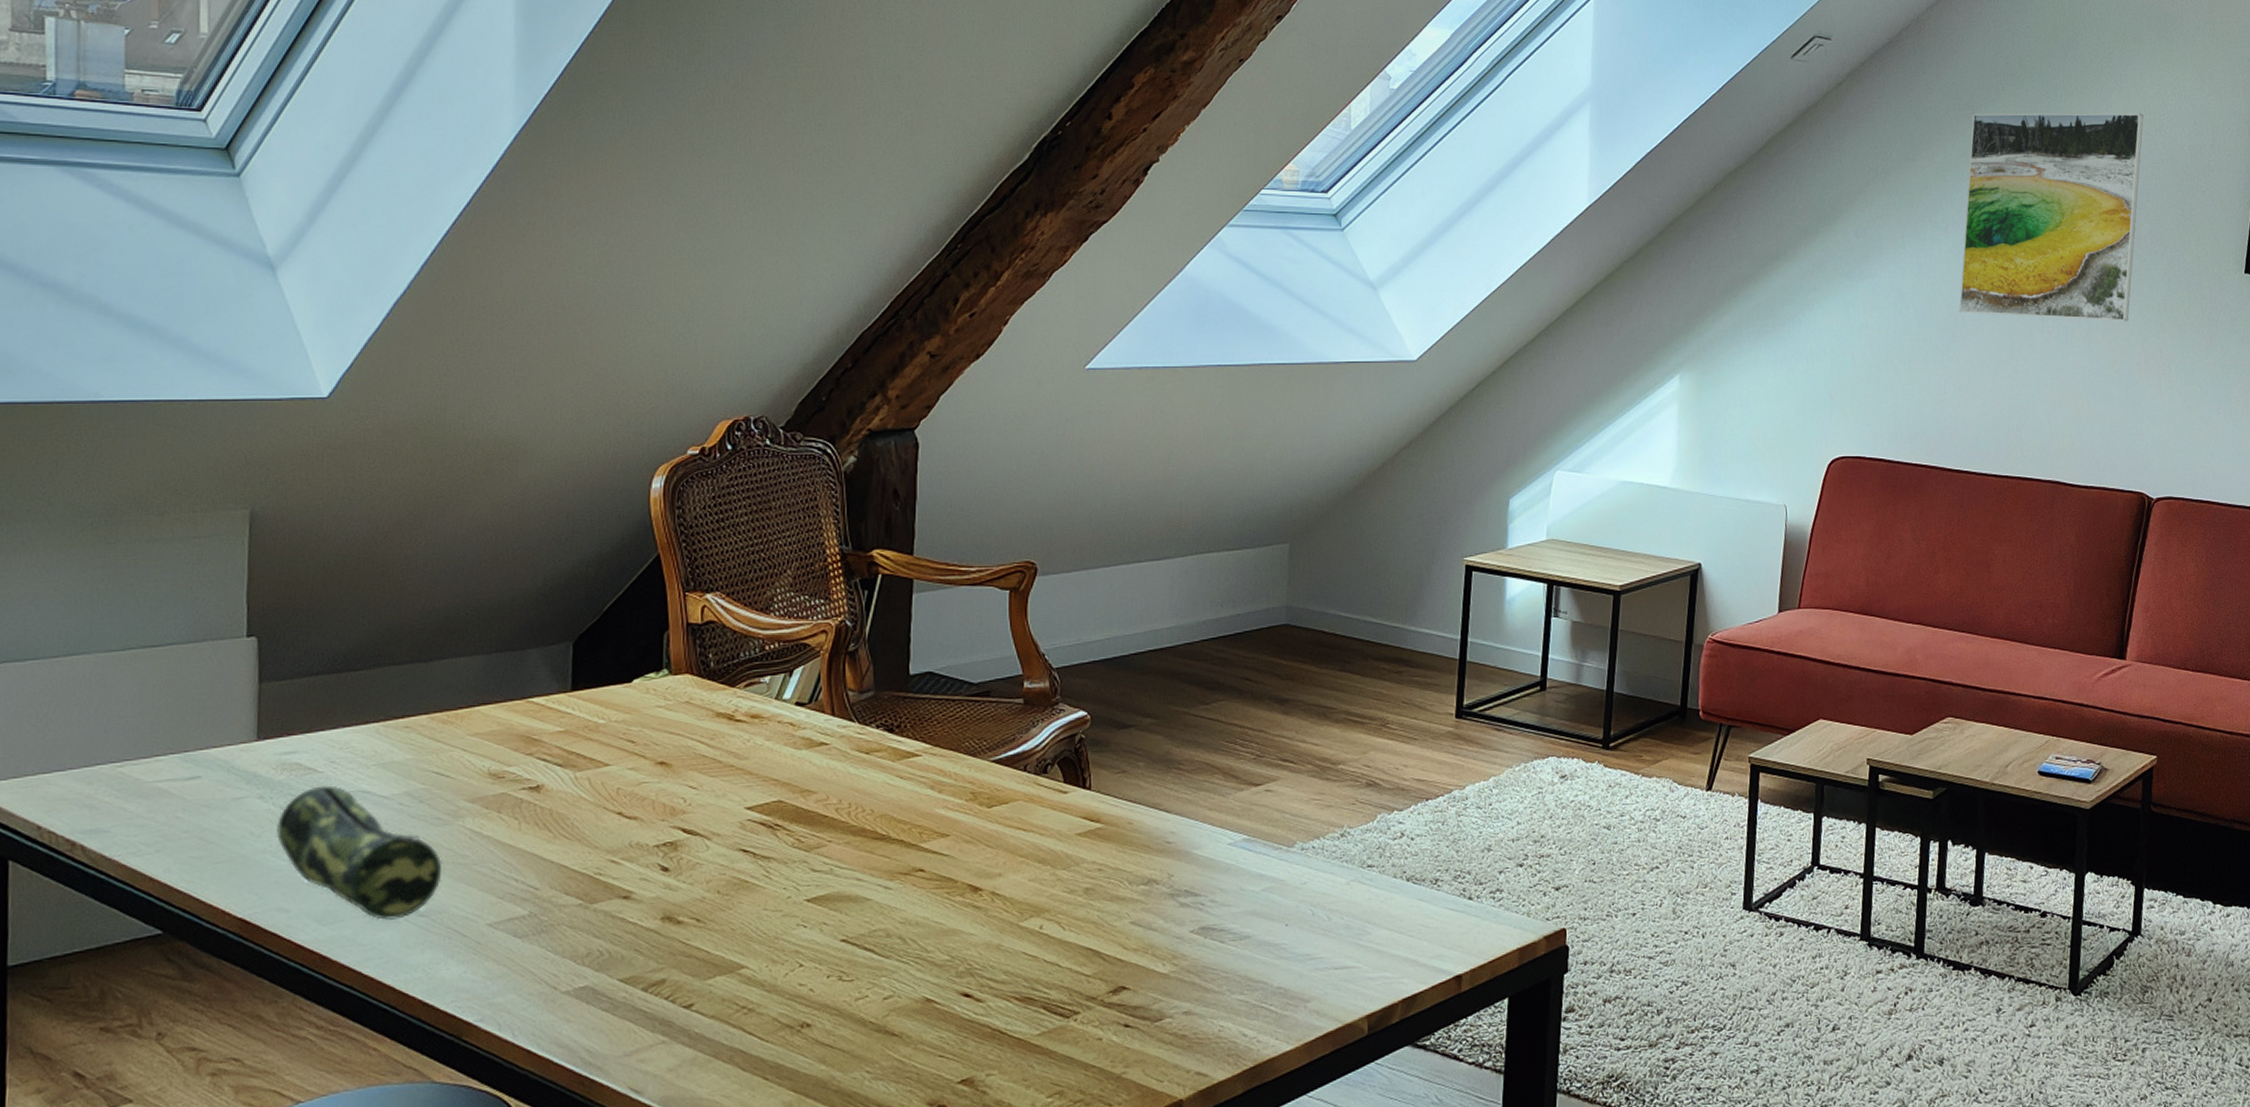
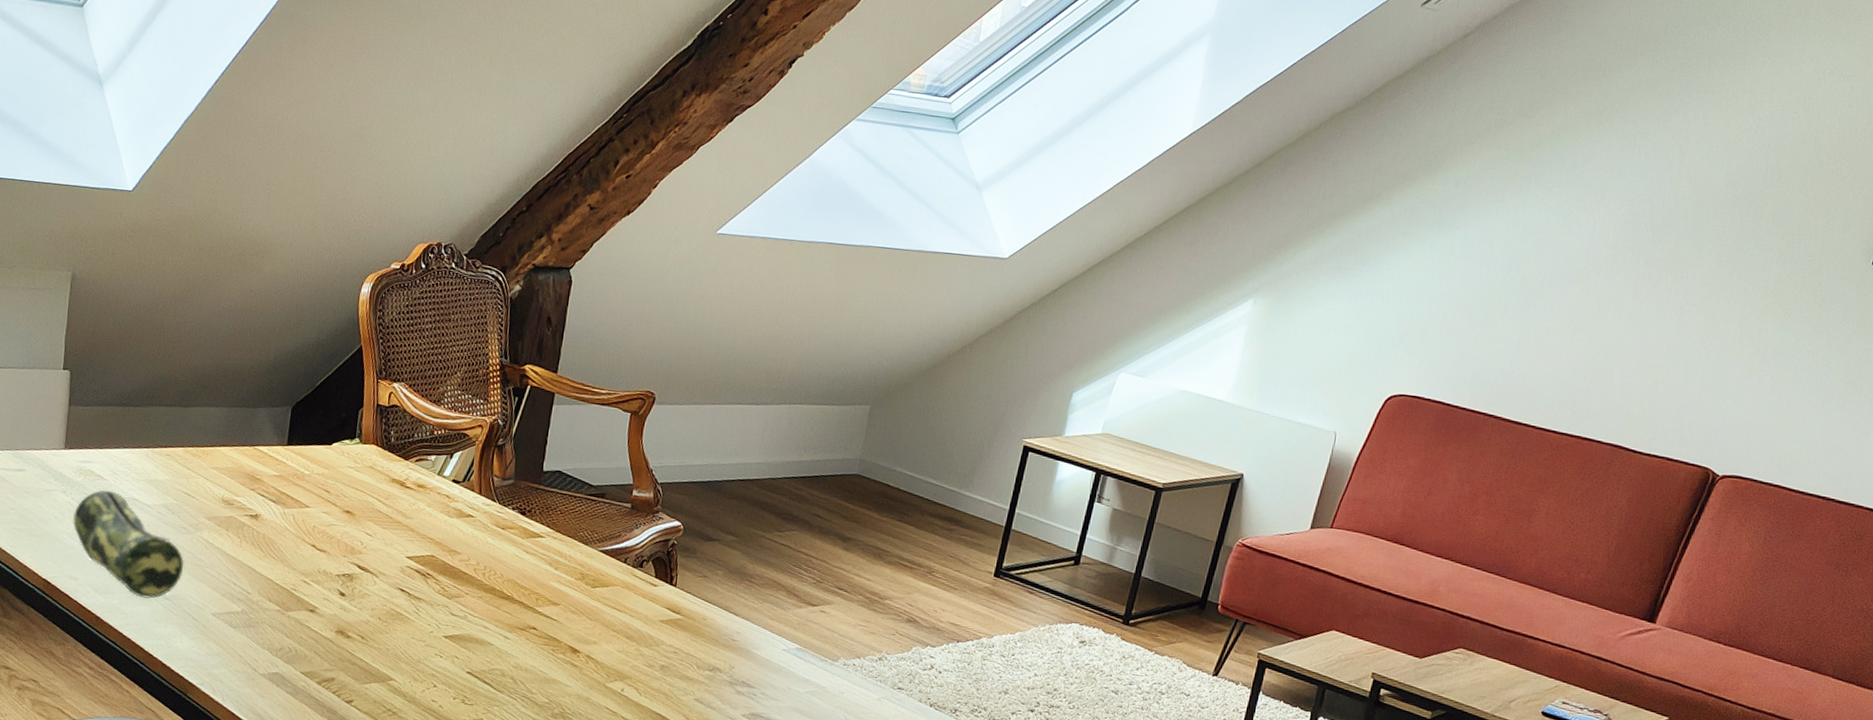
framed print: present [1959,113,2144,322] -> none [1549,76,1793,300]

